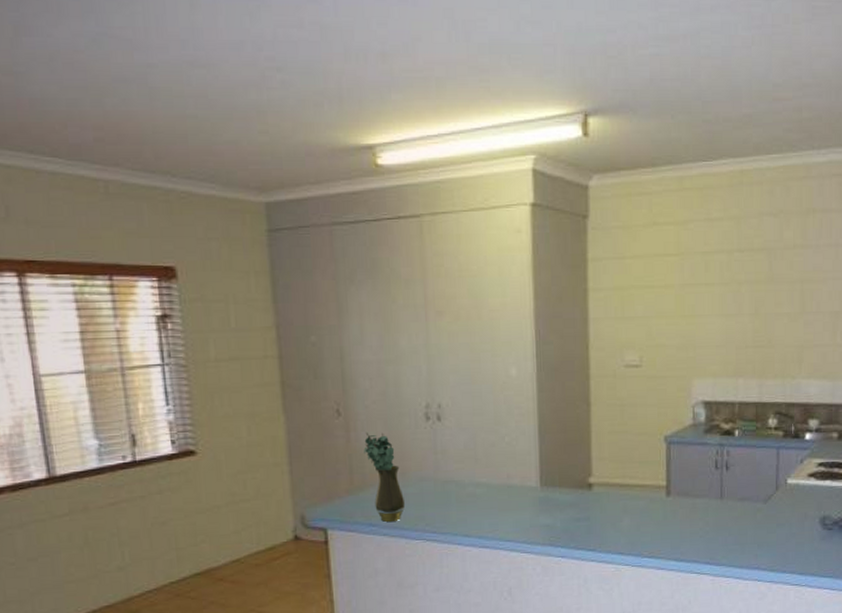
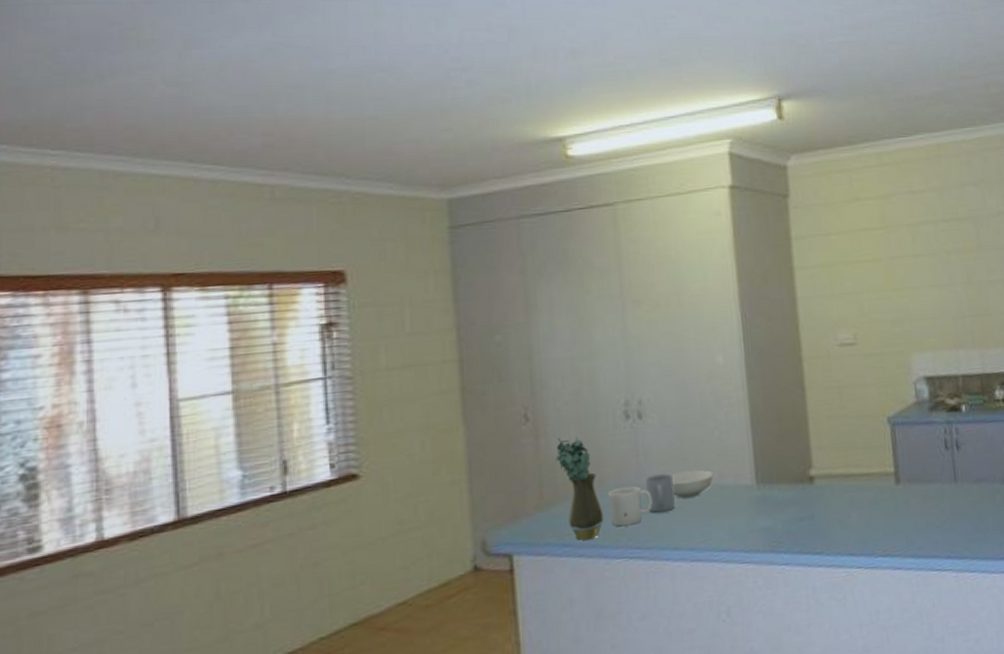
mug: none [409,479,448,513] -> present [607,486,653,527]
mug: none [443,470,468,504] -> present [646,473,675,513]
bowl: none [465,470,503,494] -> present [671,469,714,499]

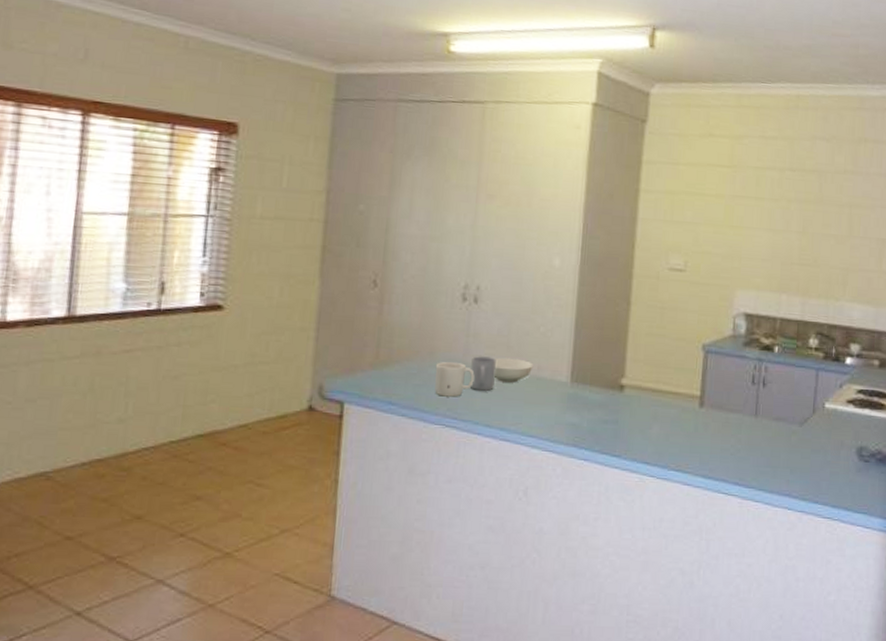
vase: present [555,436,604,540] -> none [394,307,430,402]

